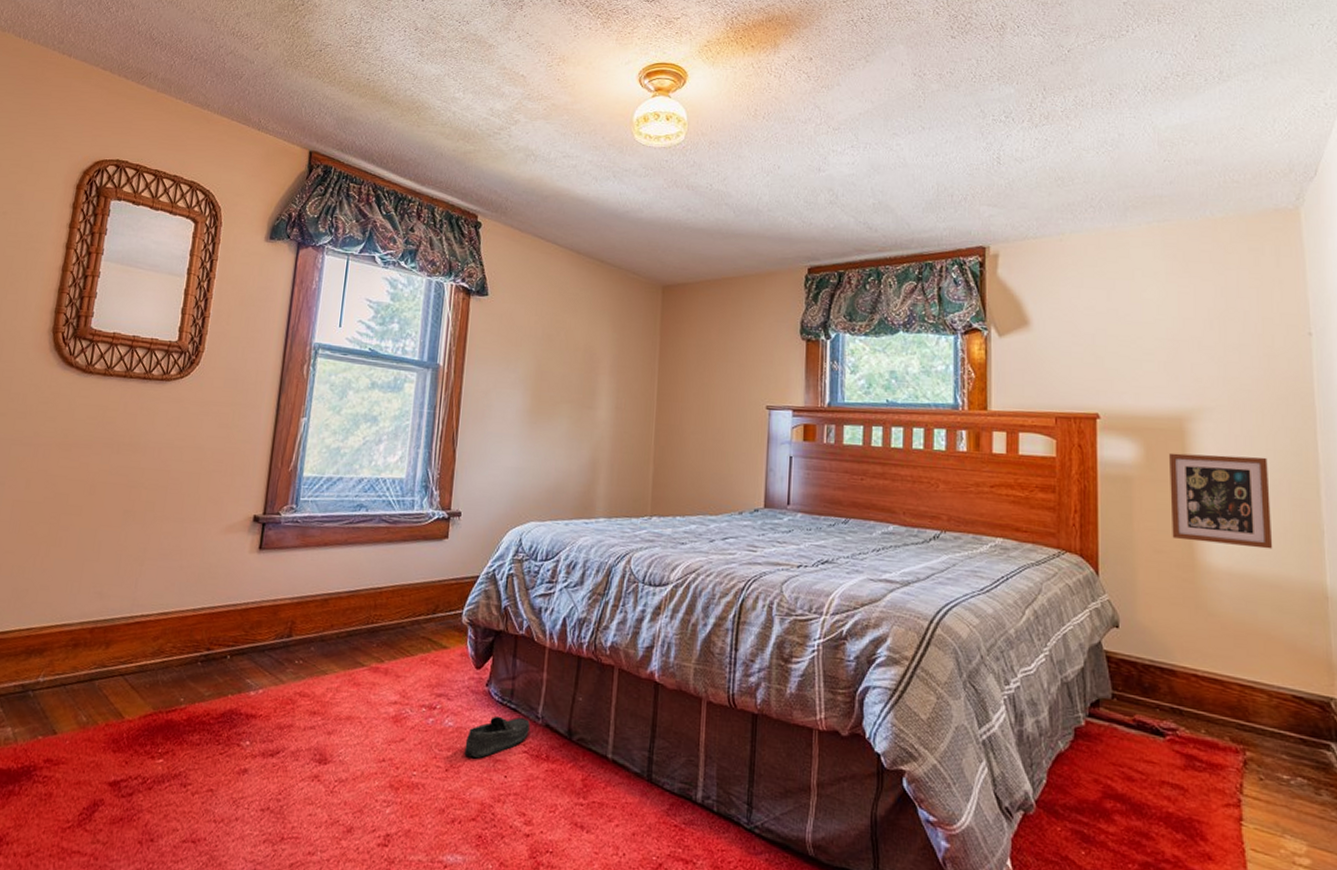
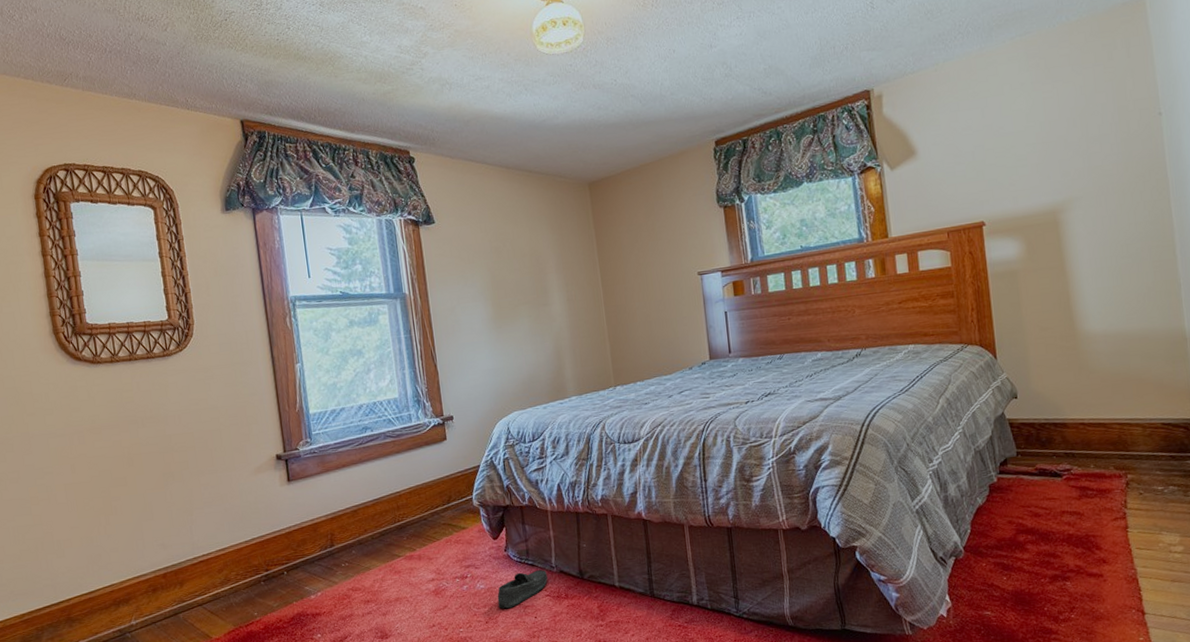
picture frame: present [1169,453,1273,549] -> none [1047,231,1139,315]

